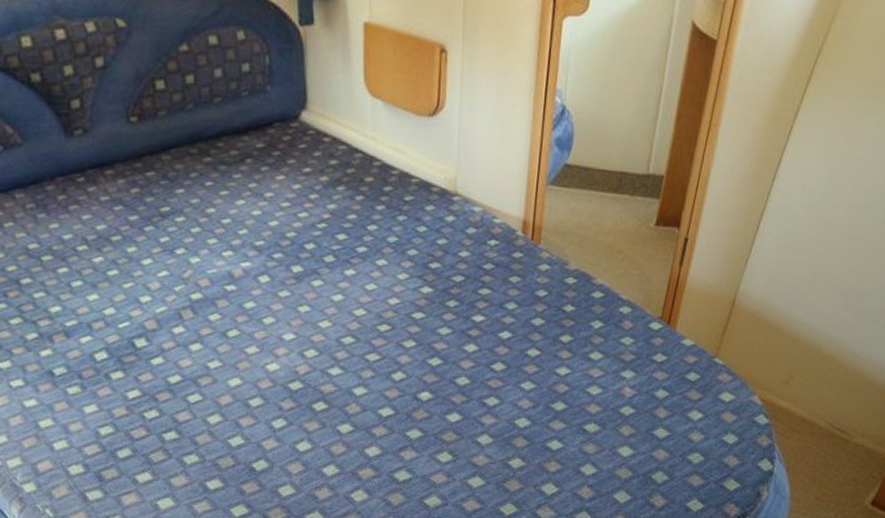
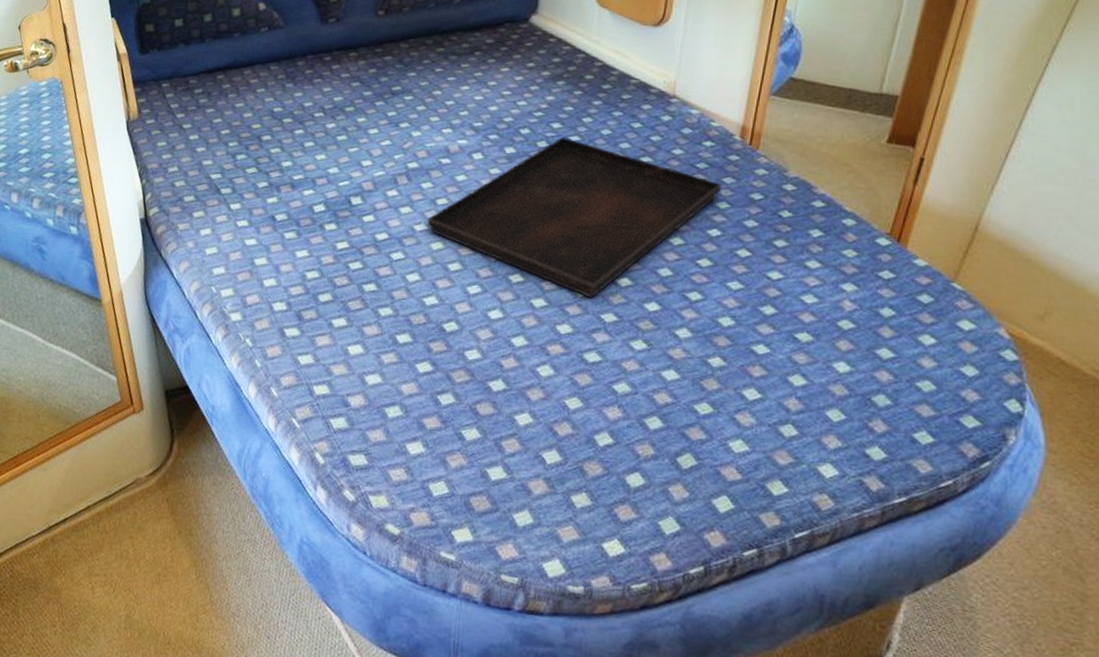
serving tray: none [220,249,509,417] -> present [427,137,722,298]

